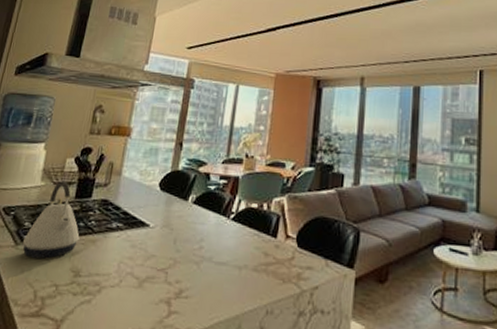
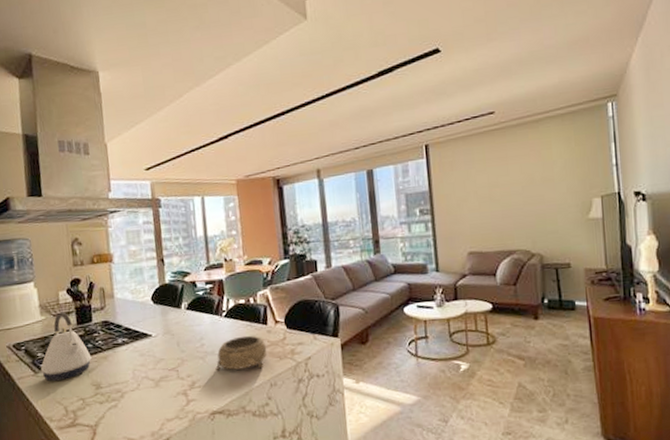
decorative bowl: none [208,245,271,288] -> present [215,335,267,370]

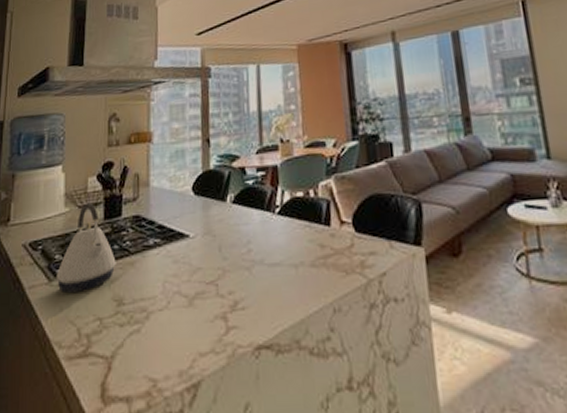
decorative bowl: present [215,335,267,370] -> none [264,239,330,287]

